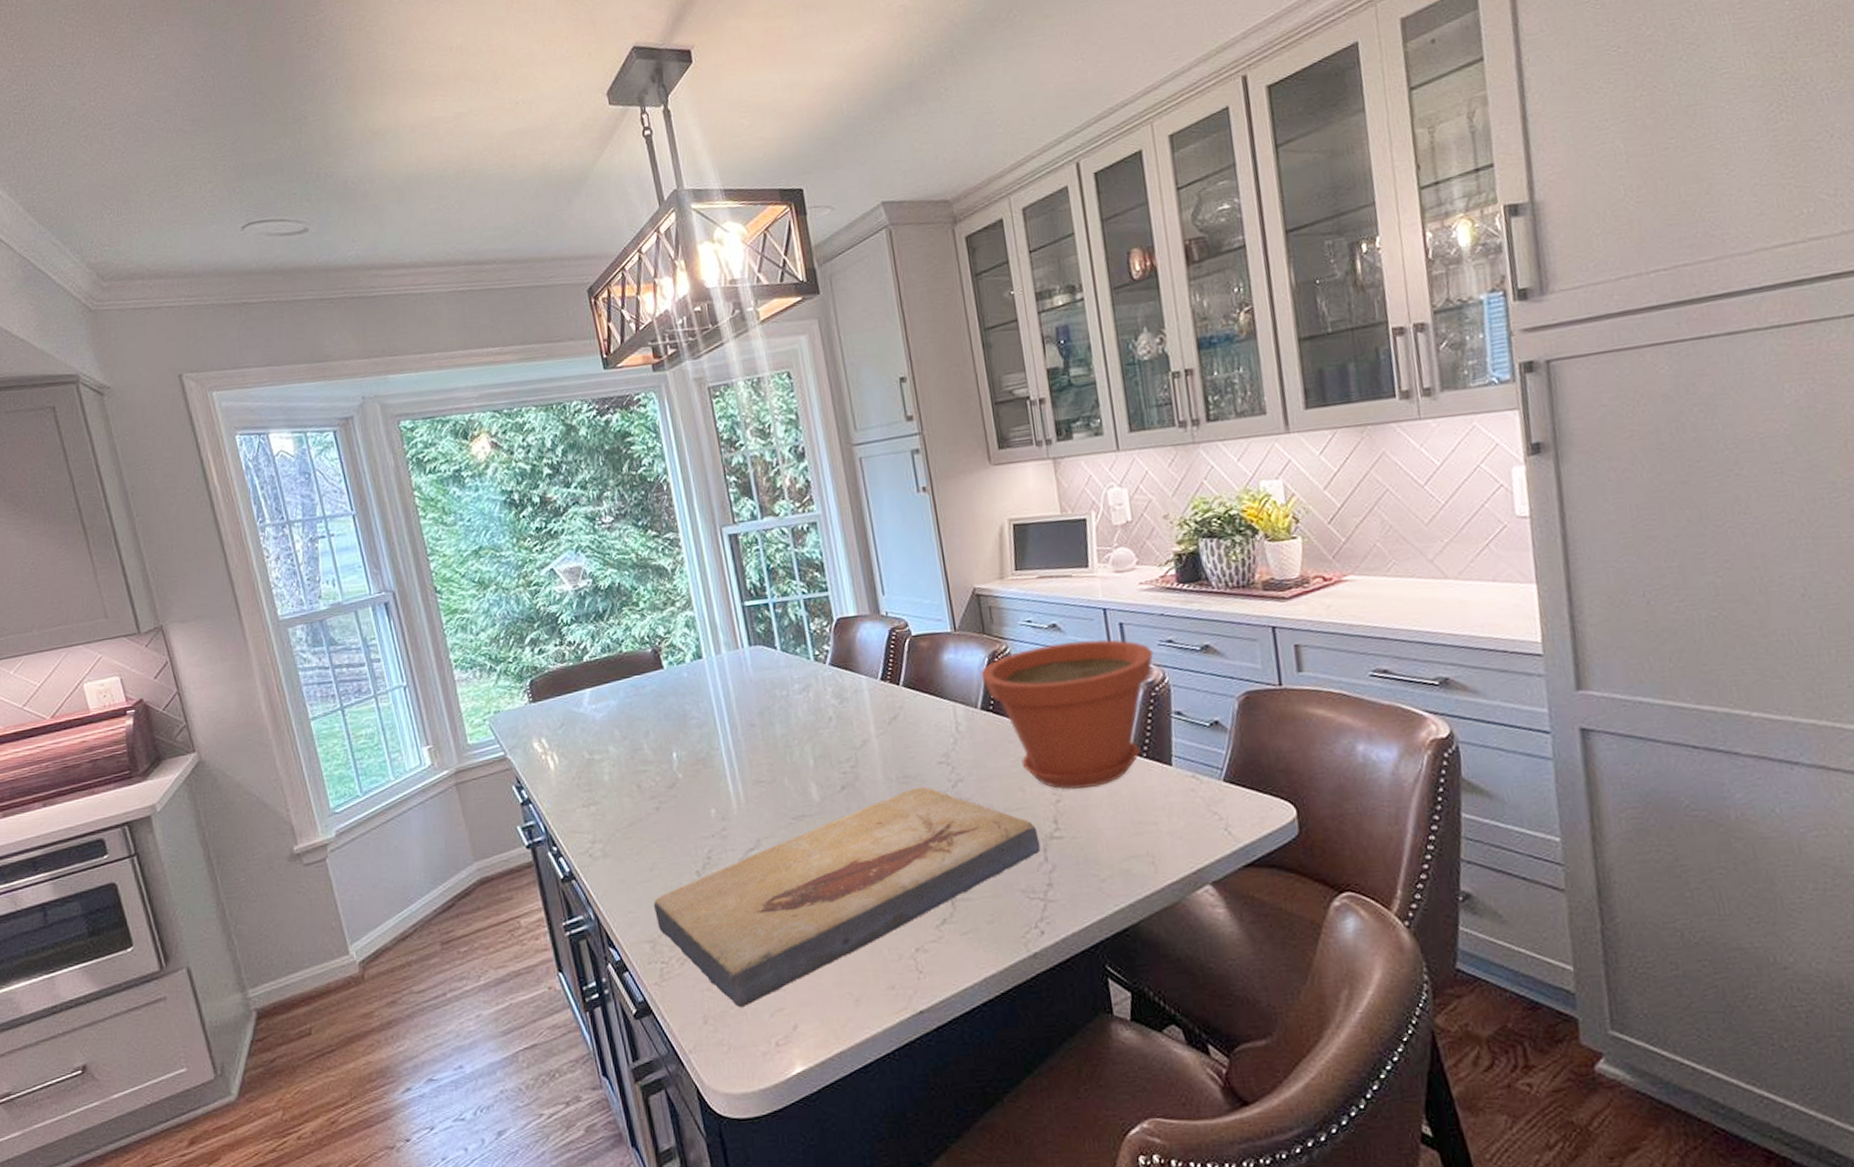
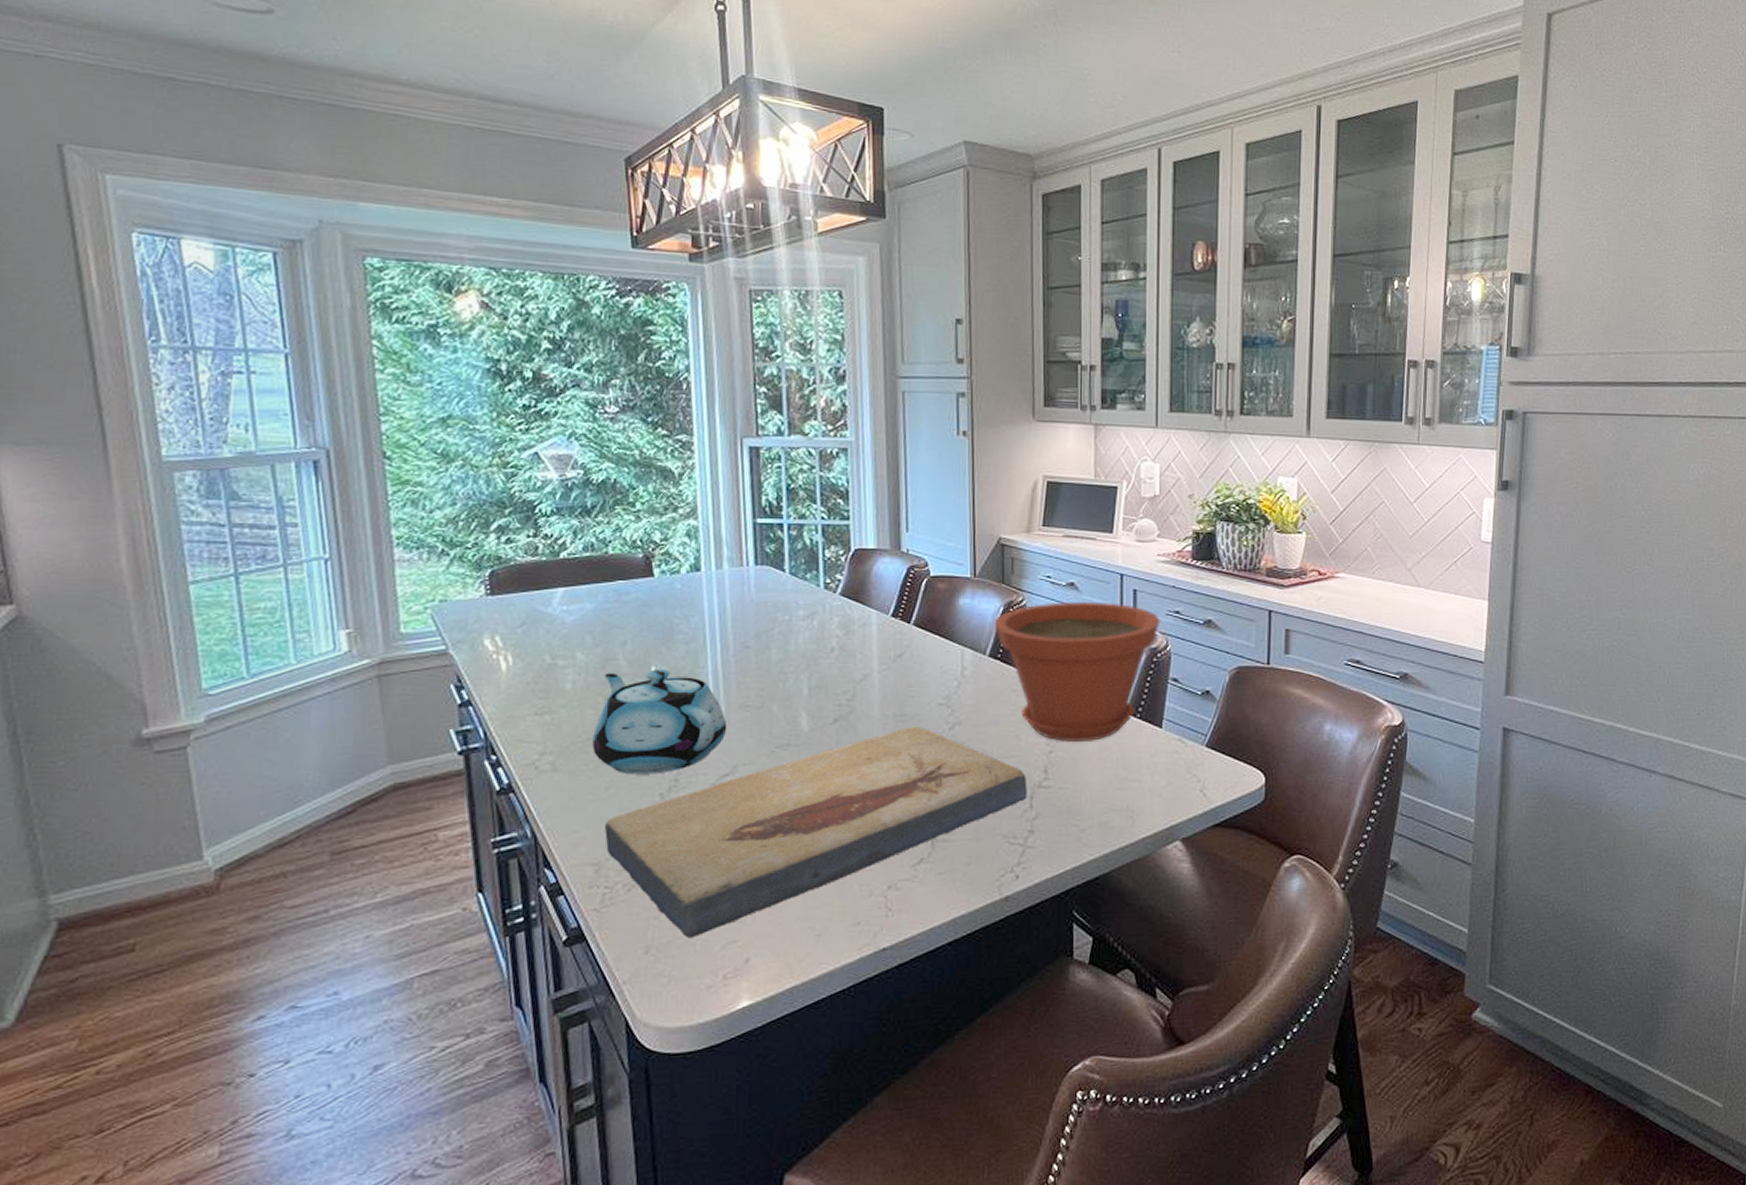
teapot: none [632,754,747,856] -> present [592,669,727,775]

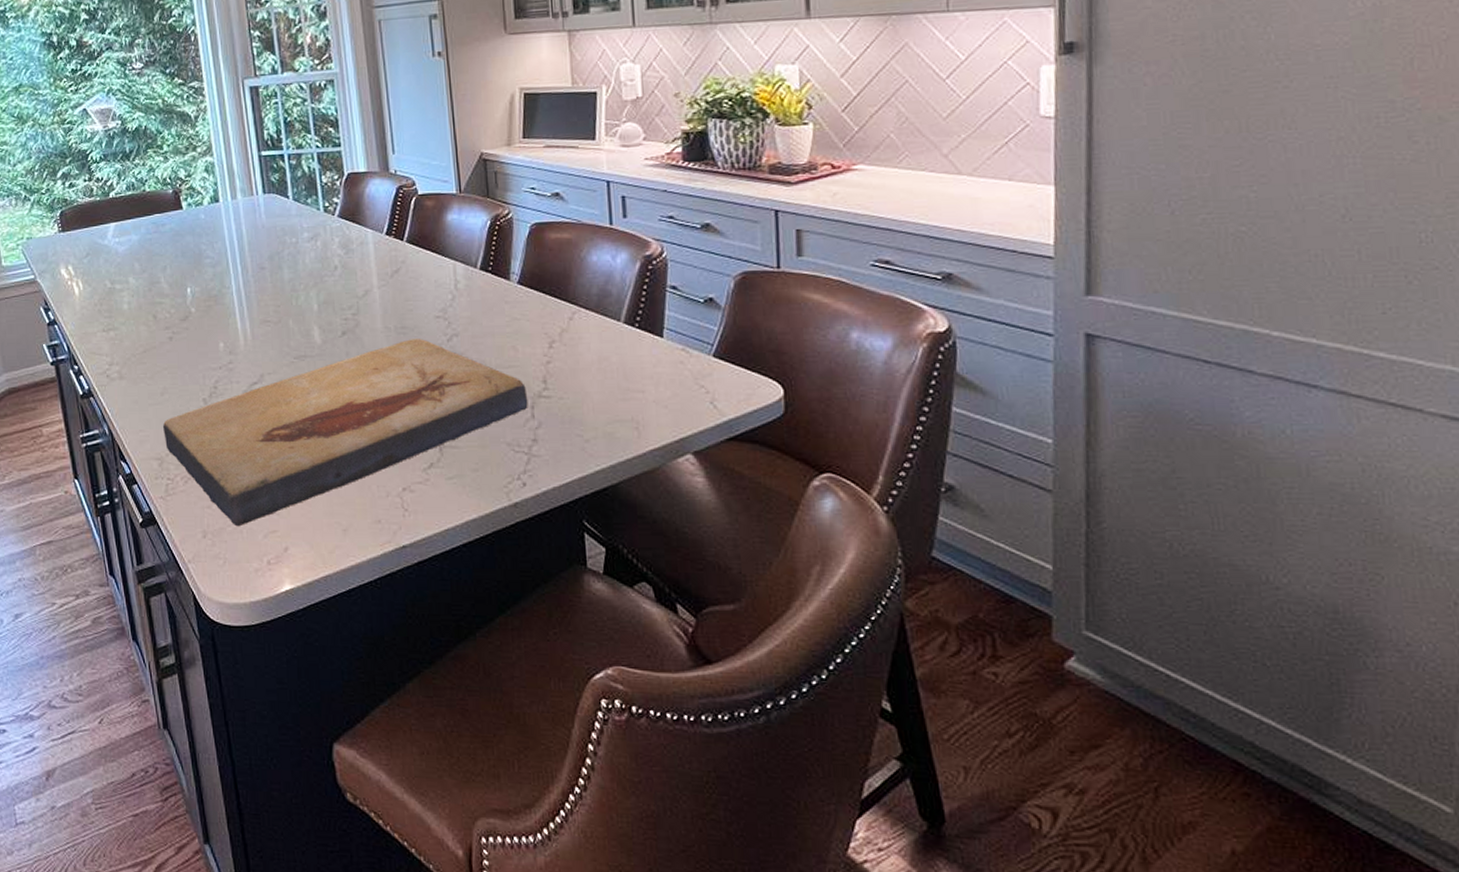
teapot: present [592,669,727,775] -> none [147,290,253,382]
plant pot: present [994,602,1161,742] -> none [482,211,654,352]

